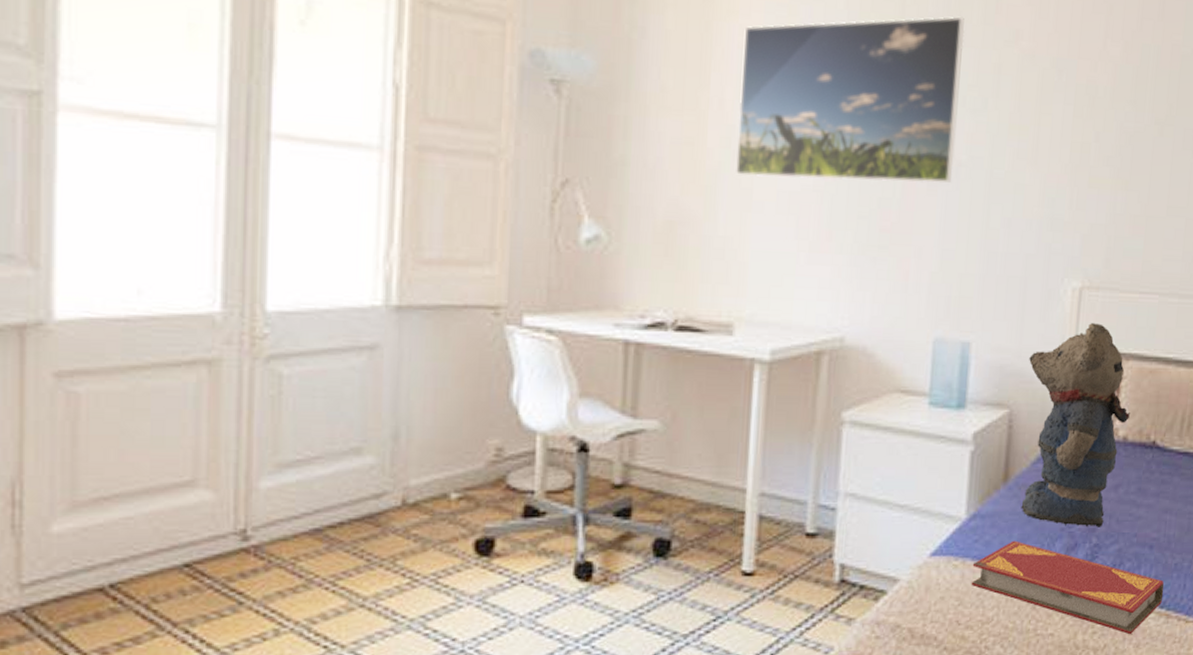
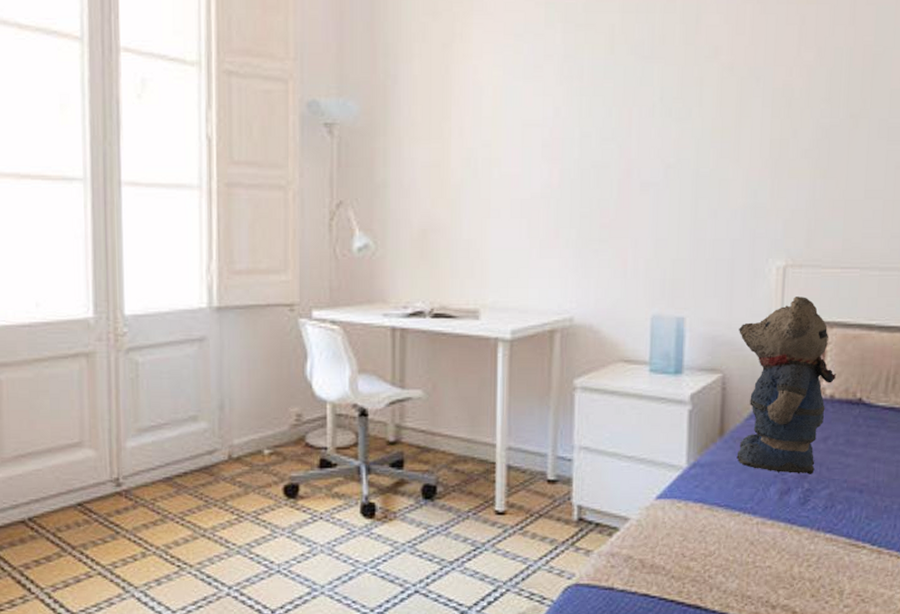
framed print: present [736,16,965,183] -> none [475,40,668,190]
hardback book: present [971,540,1164,634] -> none [693,486,875,567]

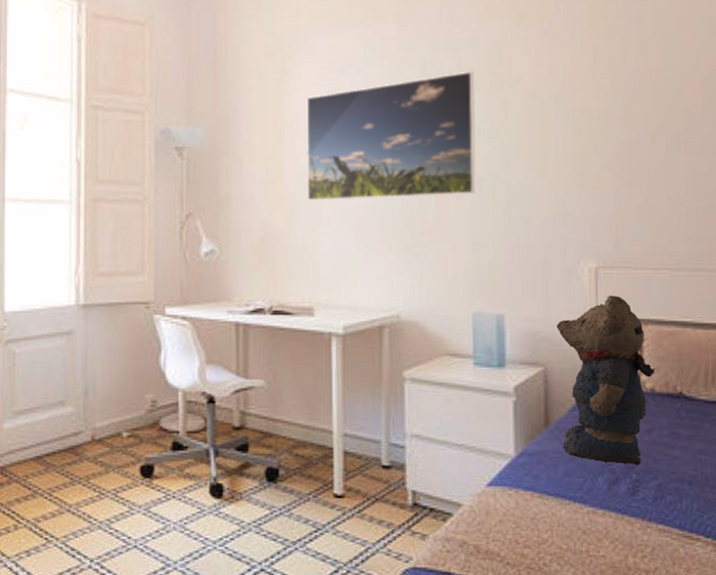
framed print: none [475,40,668,190] -> present [306,71,476,202]

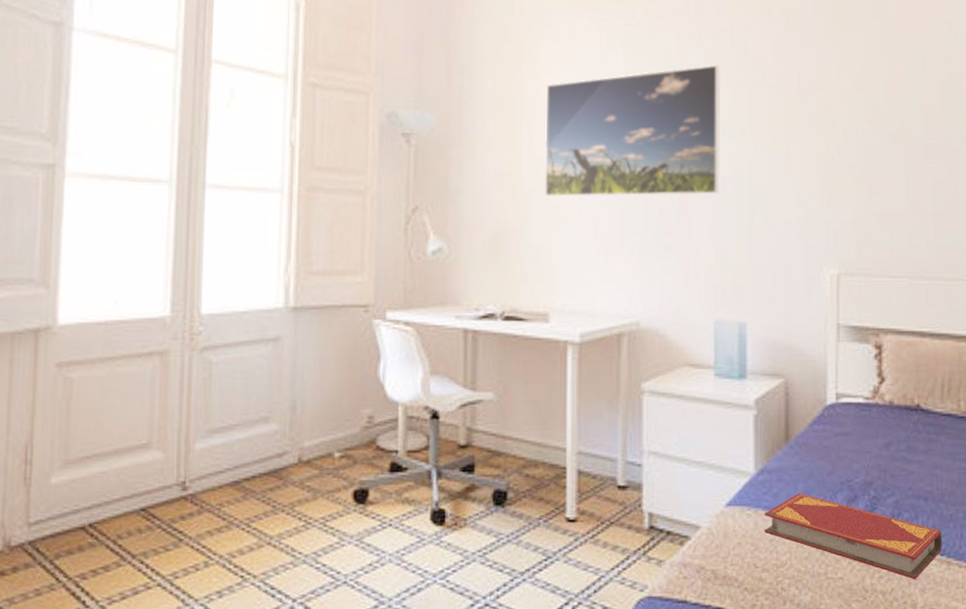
hardback book: none [524,475,708,559] -> present [764,493,943,579]
teddy bear: present [557,296,655,465] -> none [798,304,894,481]

